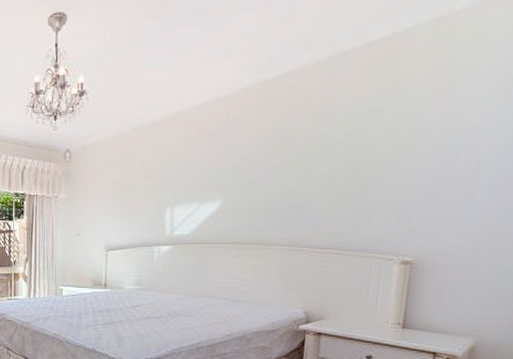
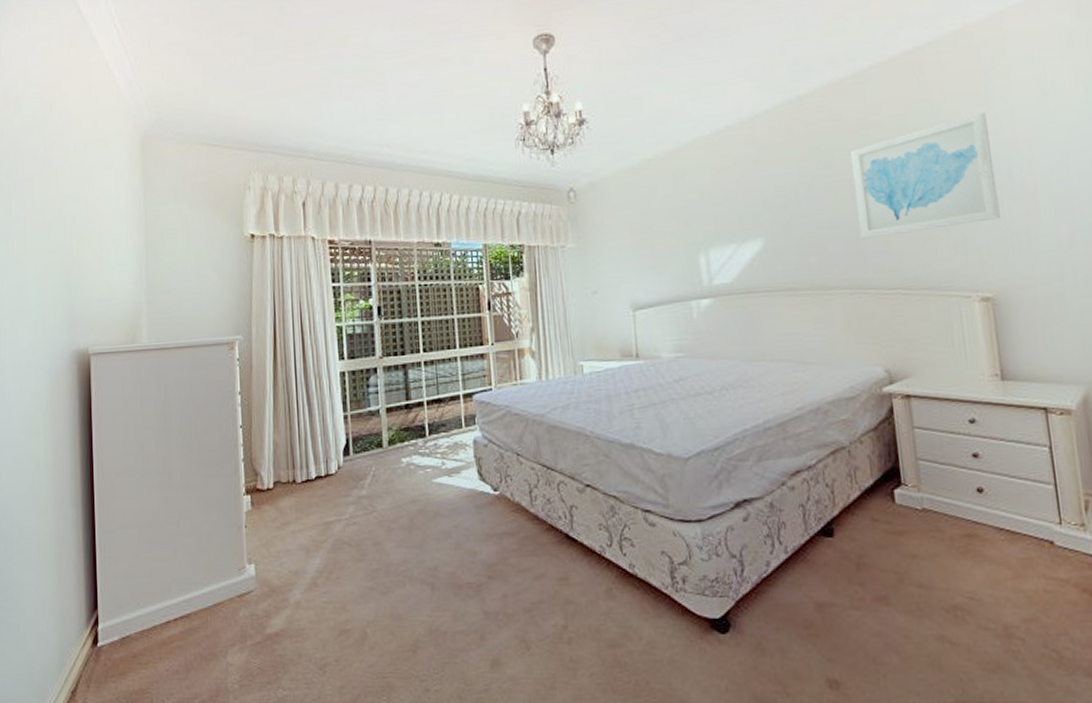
wall art: none [306,97,448,206] -> present [850,112,1000,240]

